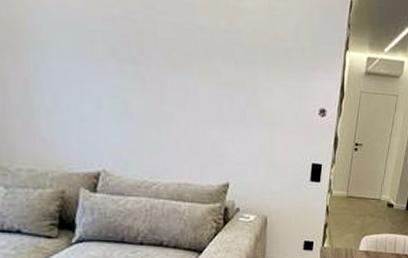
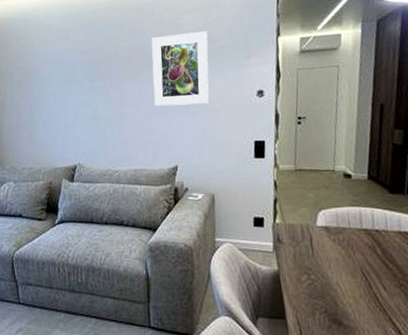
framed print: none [202,19,272,115] -> present [151,31,209,107]

